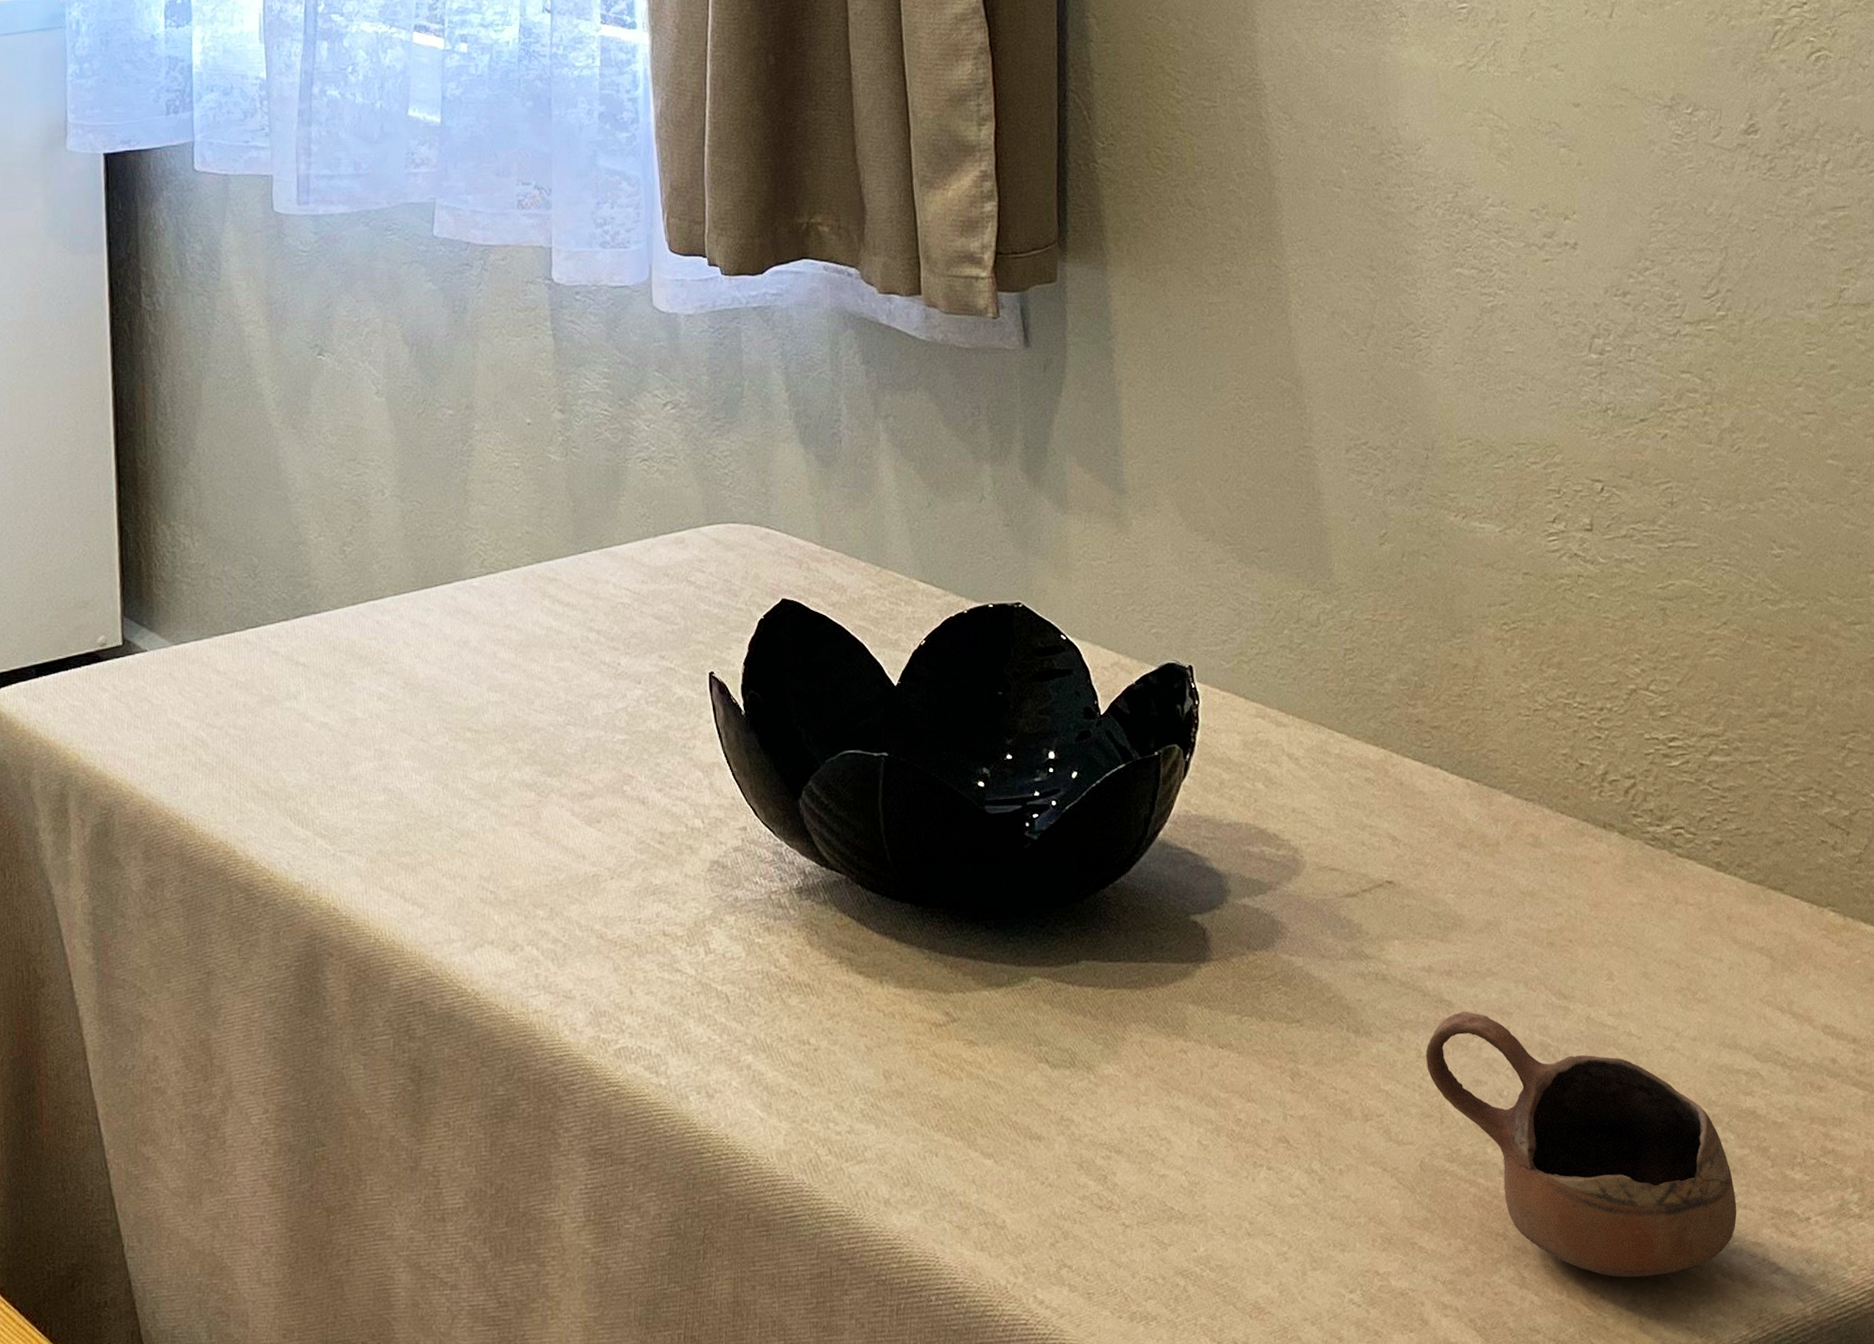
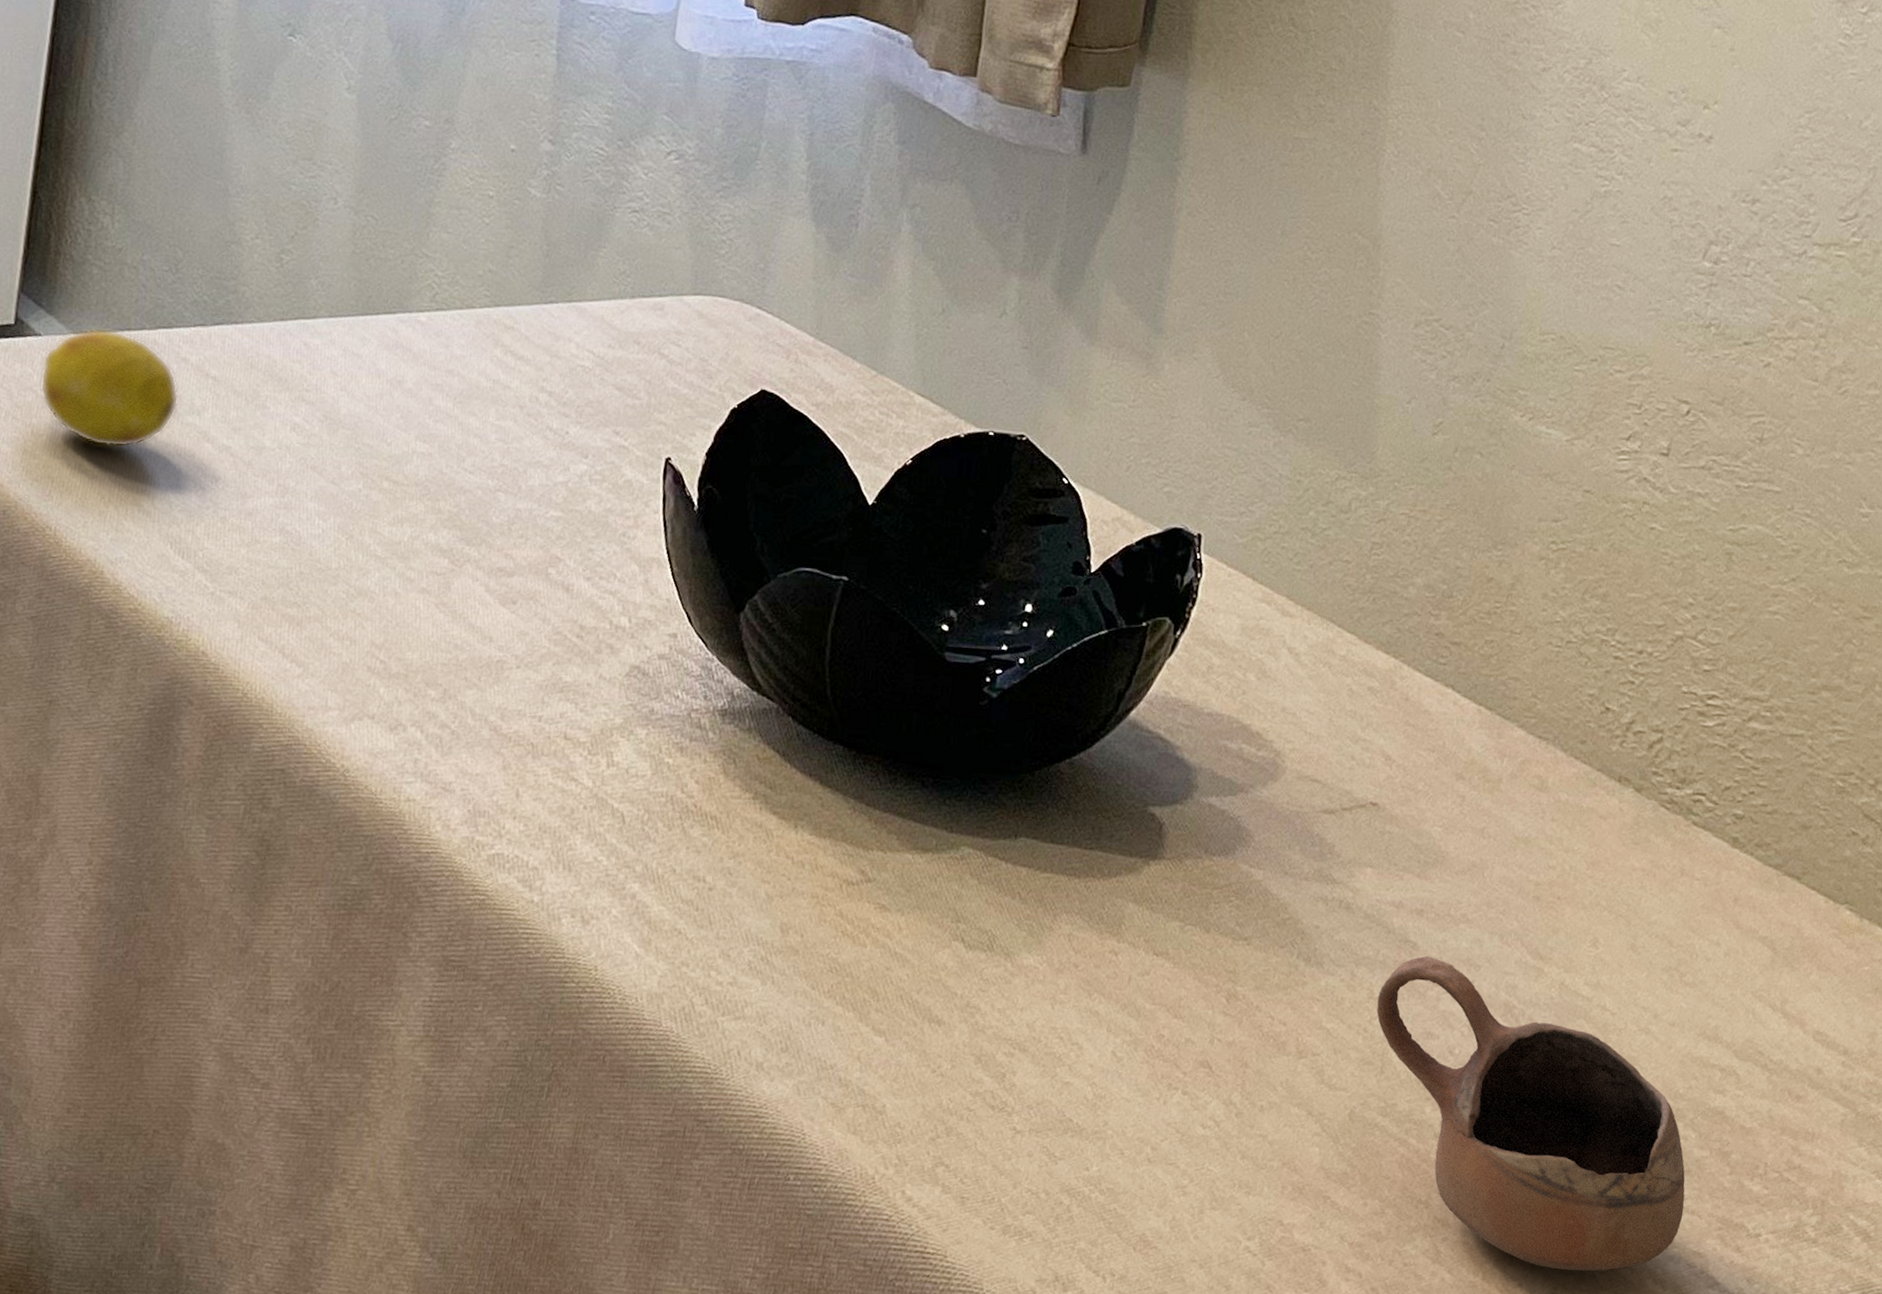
fruit: none [152,636,276,740] -> present [40,328,179,448]

